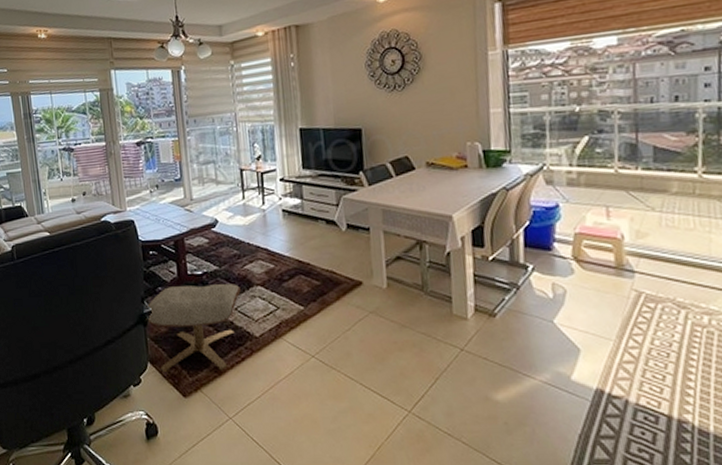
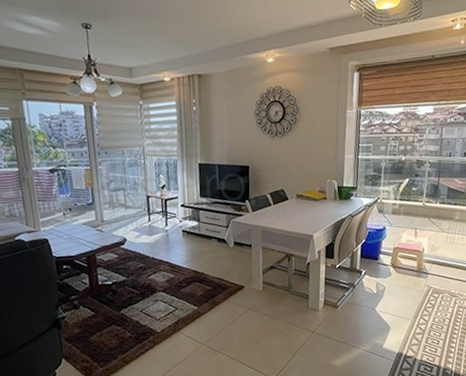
ottoman: present [146,284,241,372] -> none [60,291,146,365]

